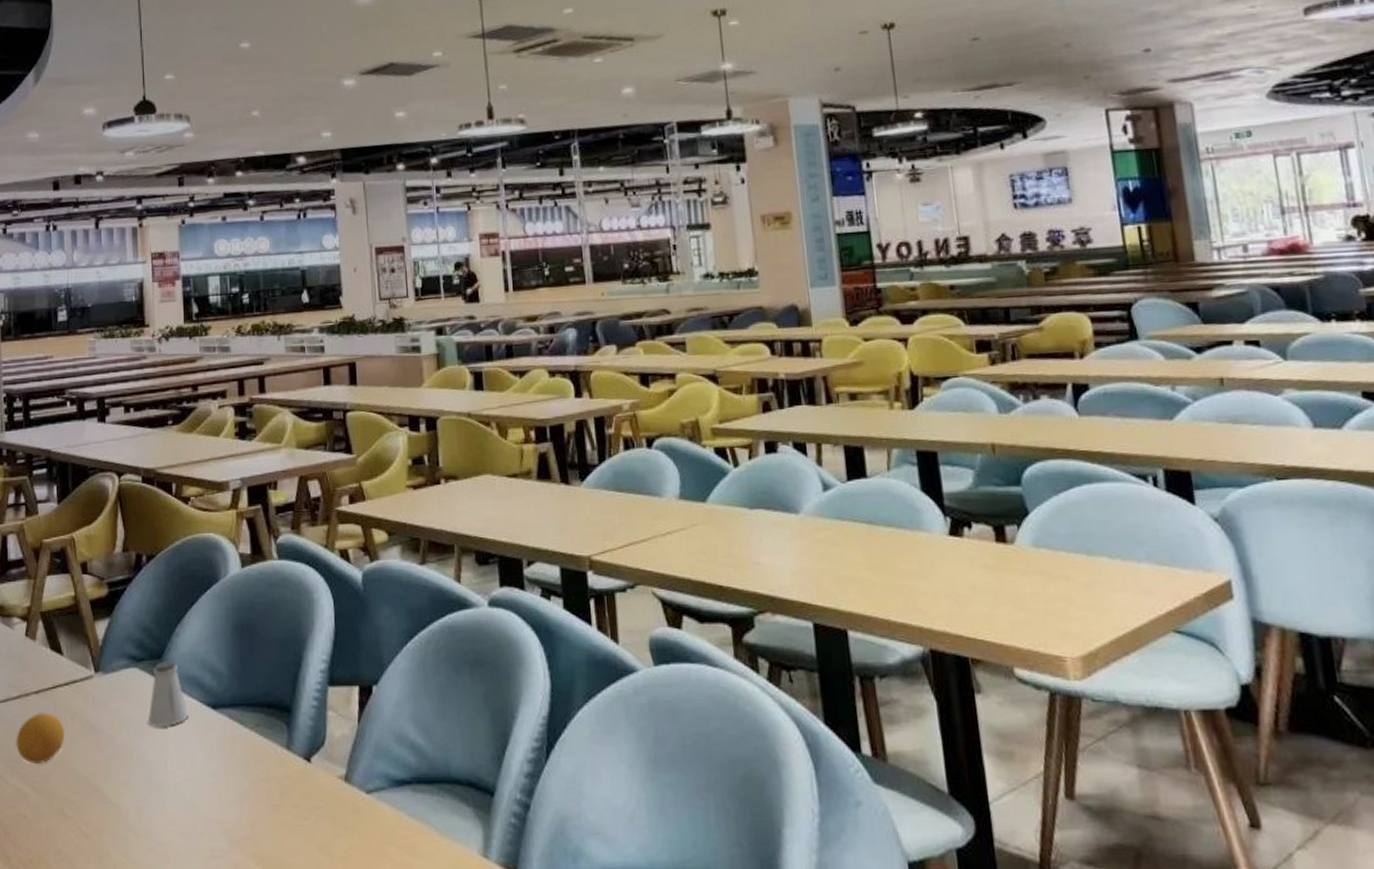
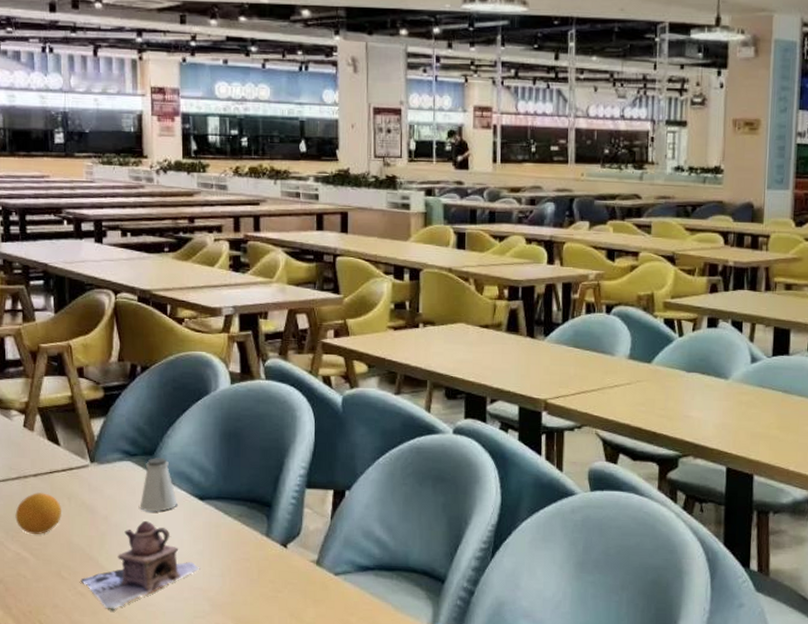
teapot: none [85,738,215,854] -> present [80,520,200,610]

